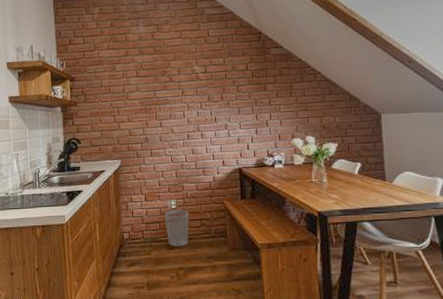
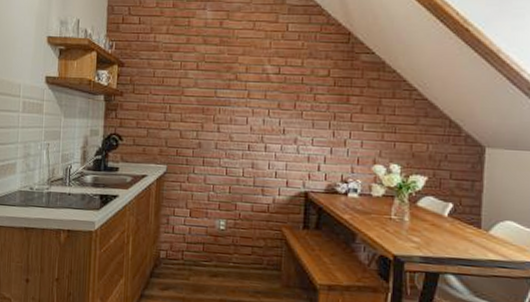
wastebasket: present [164,209,189,247] -> none [210,231,239,276]

